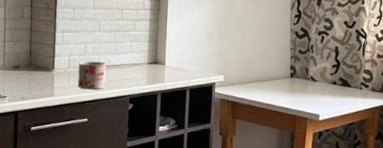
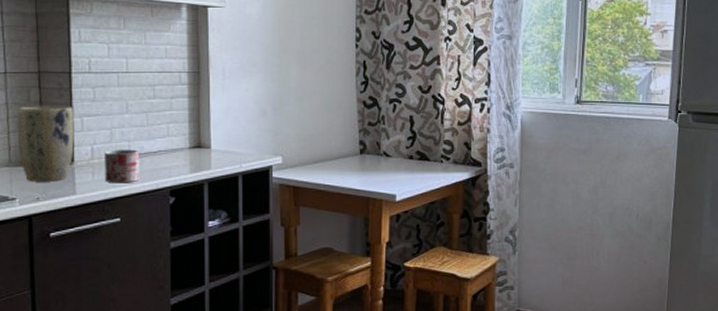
plant pot: none [11,21,57,85] -> present [17,106,74,182]

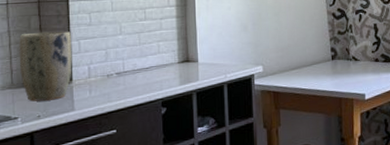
mug: present [105,149,140,183] -> none [101,67,133,98]

